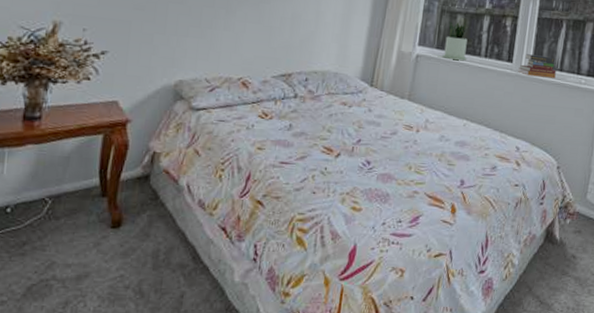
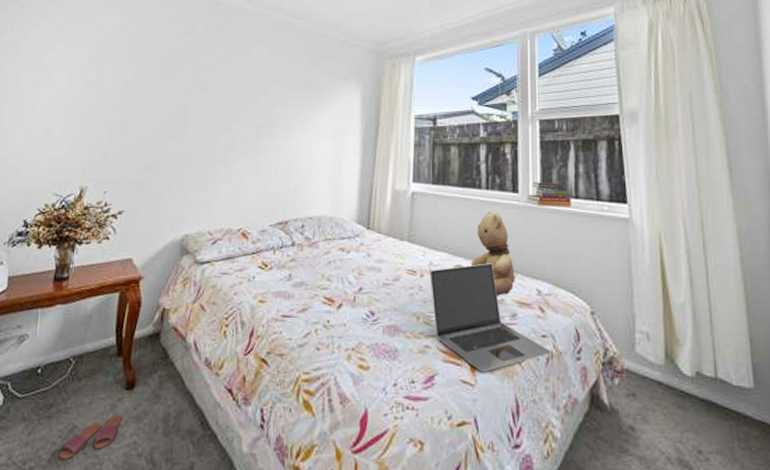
slippers: none [36,252,107,294] -> present [59,415,122,460]
laptop: none [424,122,521,214] -> present [429,263,551,373]
planter: present [441,21,468,62] -> none [438,154,467,196]
teddy bear: none [447,77,500,151] -> present [454,211,515,296]

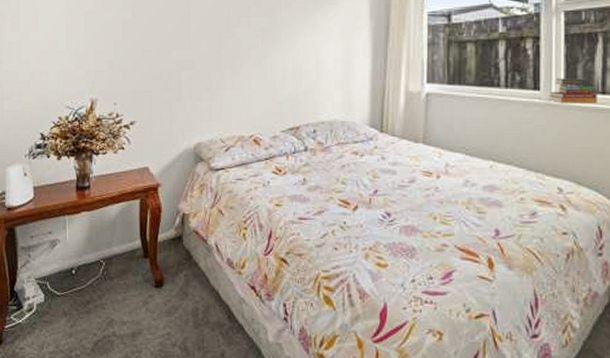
slippers: present [59,415,122,460] -> none [101,310,154,349]
laptop: present [429,263,551,373] -> none [446,163,572,269]
teddy bear: present [454,211,515,296] -> none [471,110,535,195]

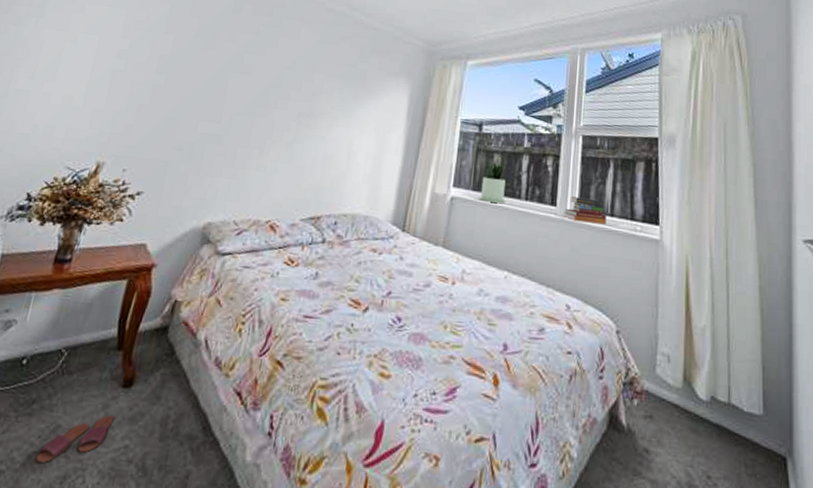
slippers: none [101,310,154,349] -> present [36,415,114,464]
planter: none [454,52,485,95] -> present [478,161,507,205]

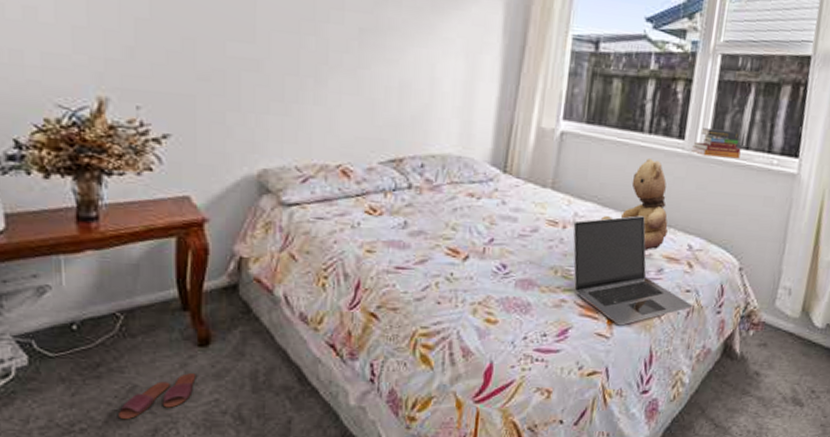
laptop: none [460,274,575,387] -> present [572,215,693,326]
planter: present [478,161,507,205] -> none [593,87,627,139]
teddy bear: none [486,222,547,309] -> present [601,159,668,250]

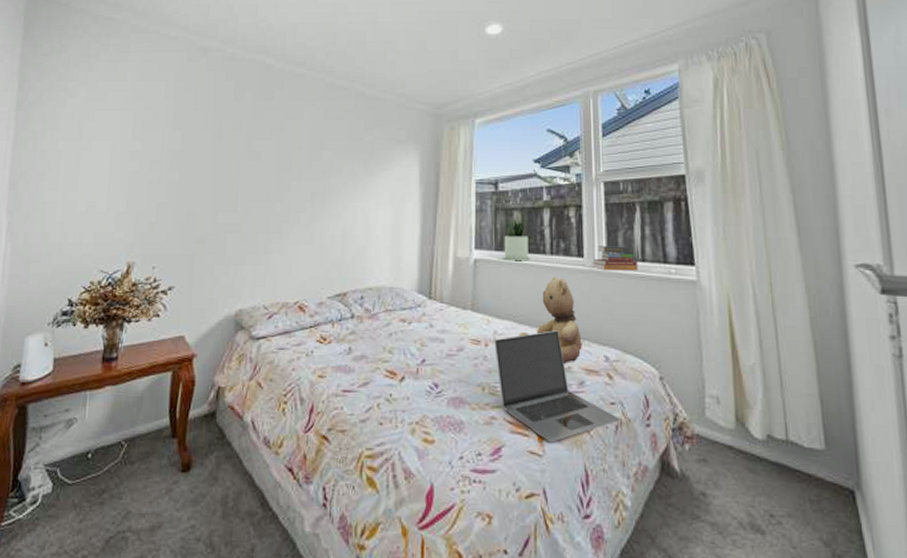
slippers: present [119,373,196,420] -> none [113,499,178,547]
planter: none [593,87,627,139] -> present [501,219,531,262]

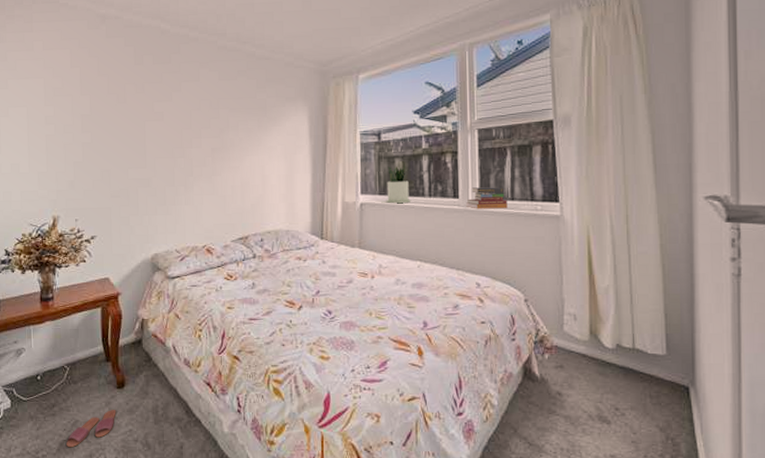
slippers: none [113,499,178,547] -> present [66,410,116,448]
laptop: present [494,330,620,443] -> none [379,263,489,356]
teddy bear: present [519,277,582,363] -> none [401,216,457,290]

